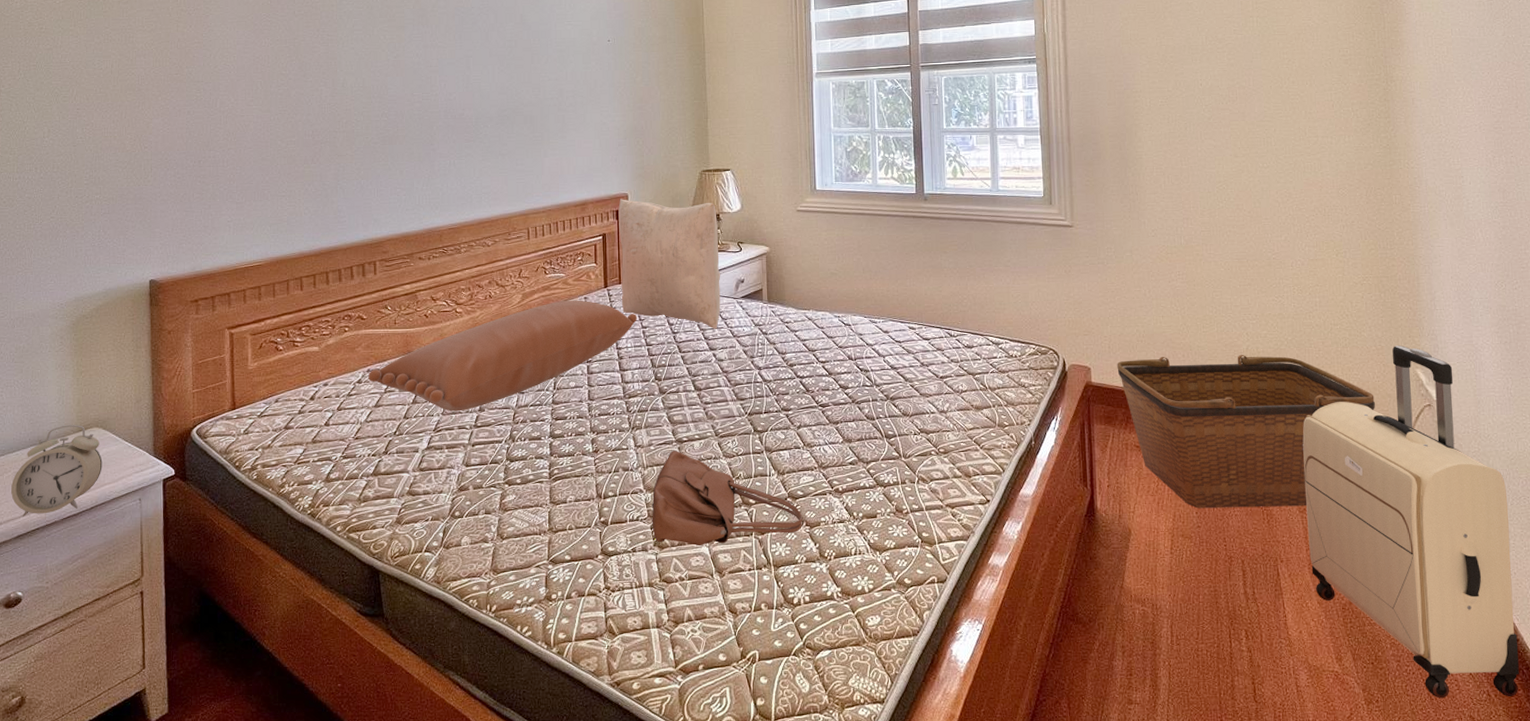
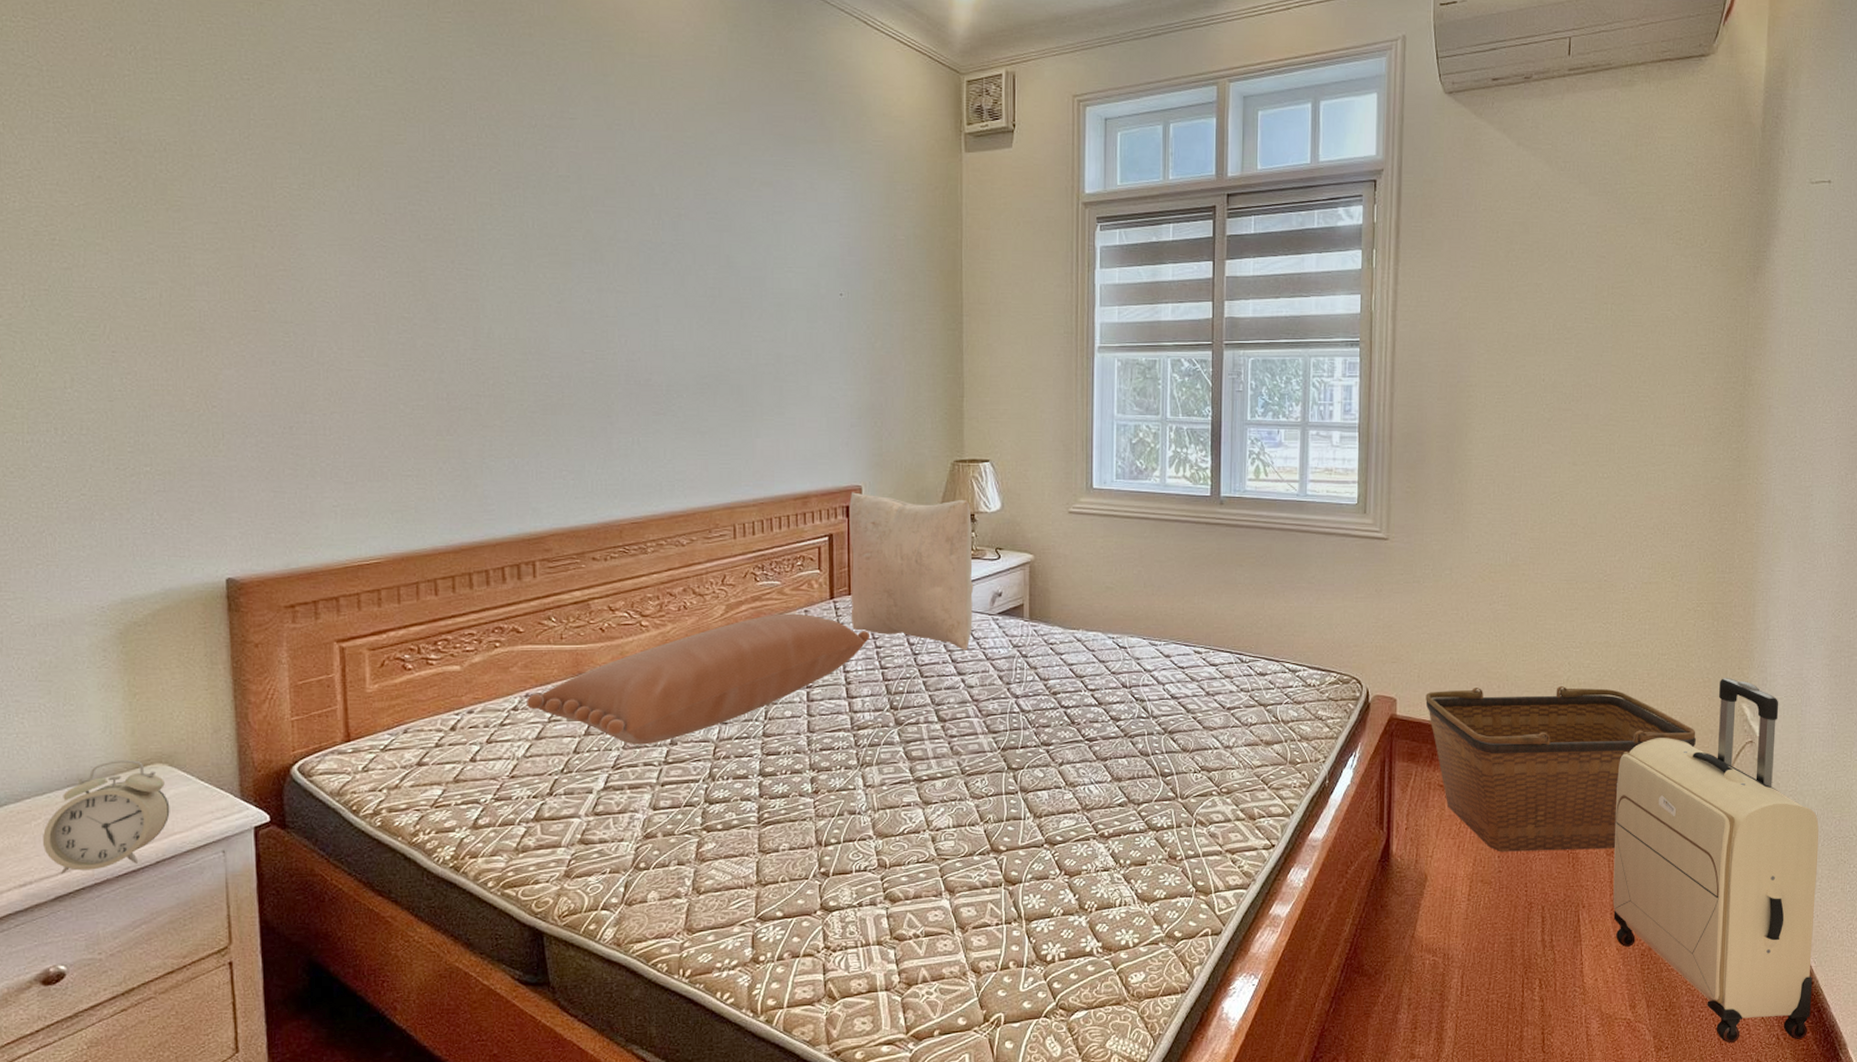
handbag: present [651,451,803,546] -> none [882,791,1061,898]

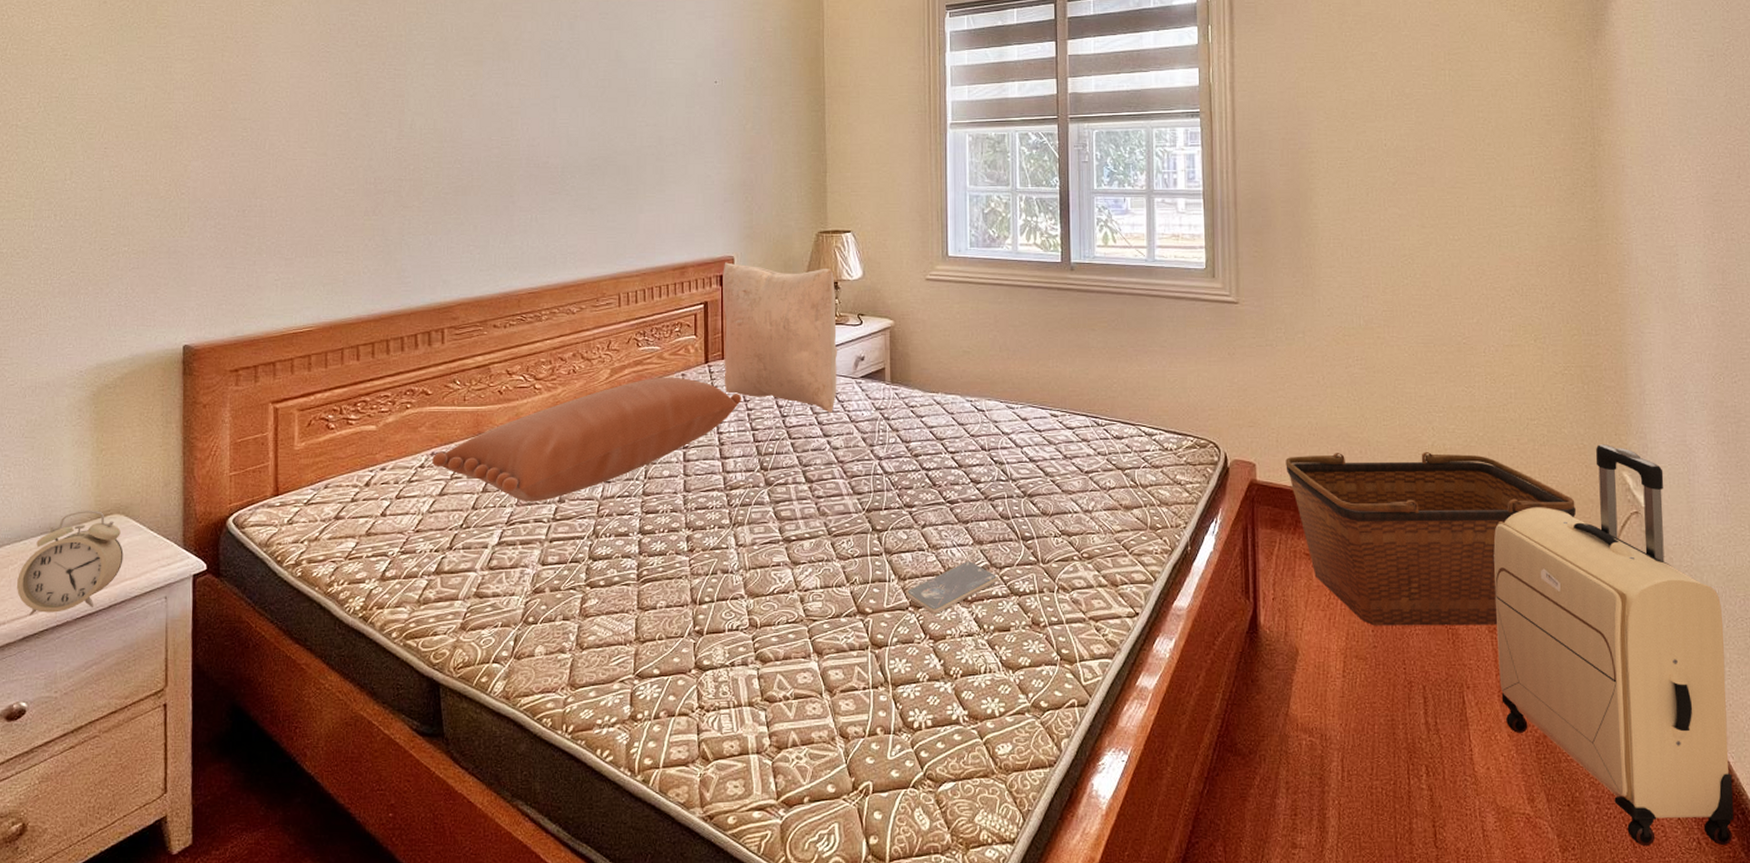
smartphone: none [1041,798,1136,850] -> present [906,561,998,614]

